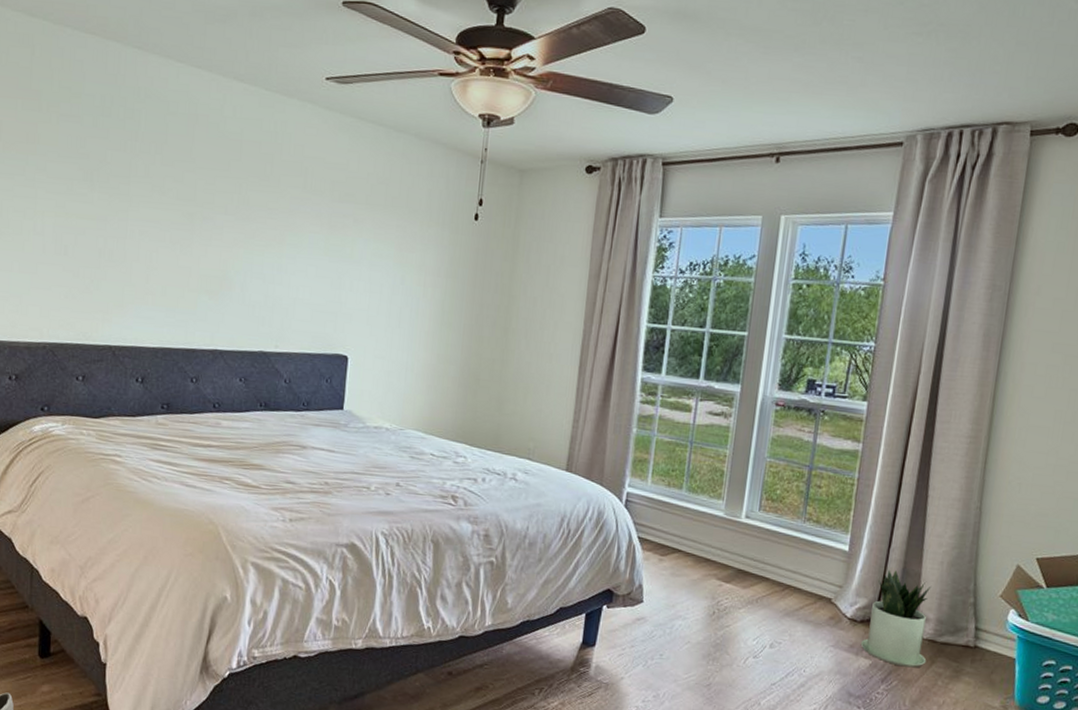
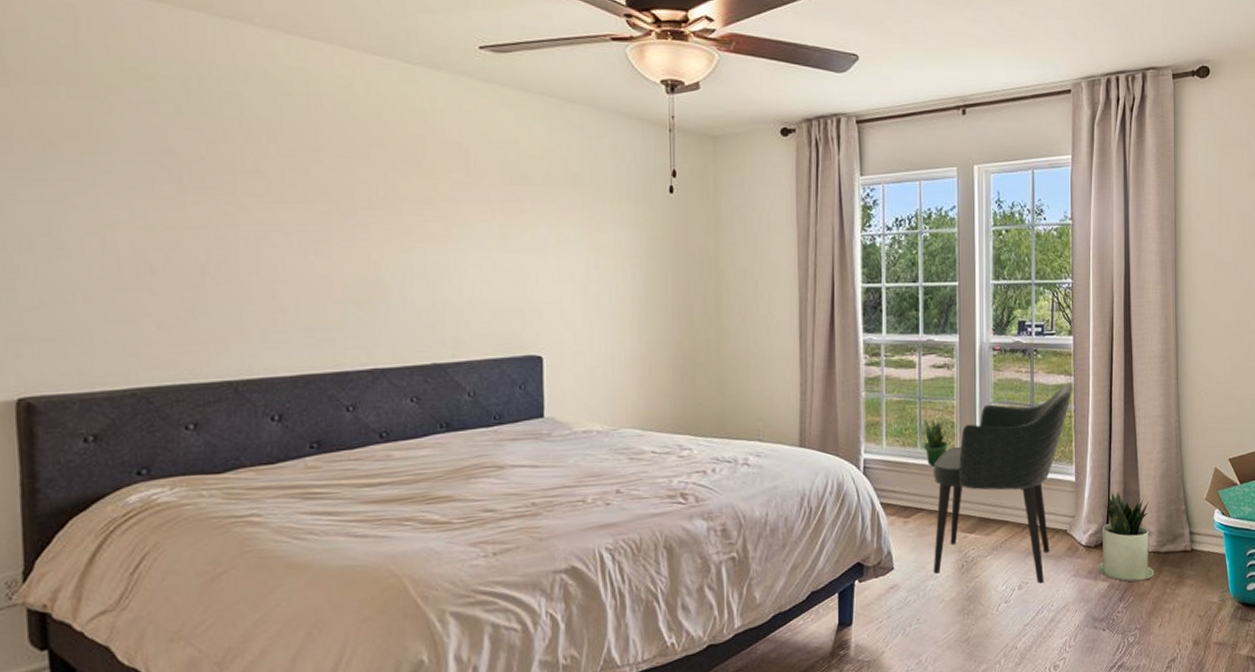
armchair: none [682,451,860,646] -> present [932,384,1073,583]
planter: none [689,463,717,511] -> present [924,418,948,467]

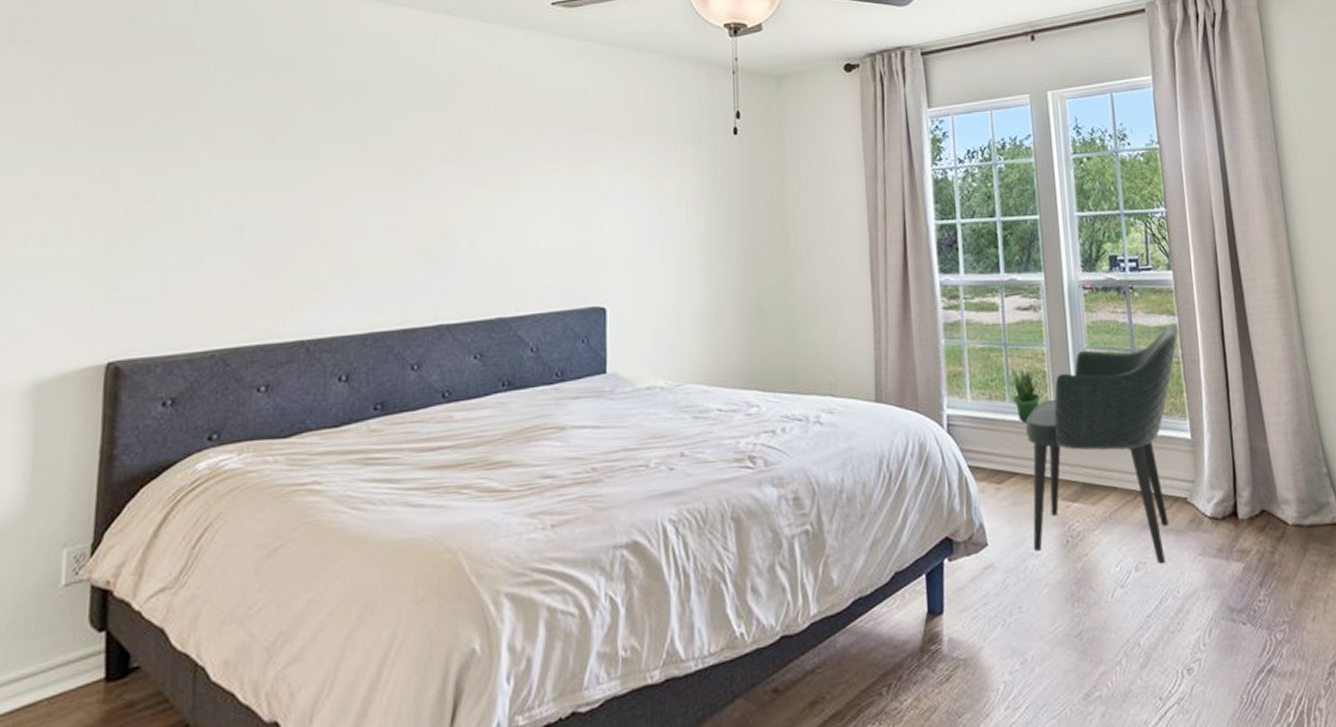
planter: present [1097,492,1155,582] -> none [1228,451,1299,563]

